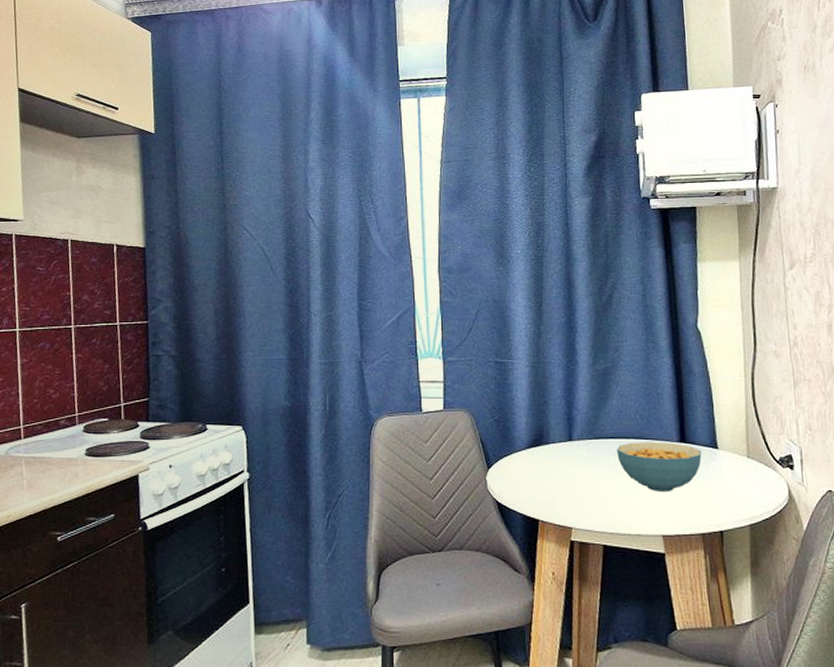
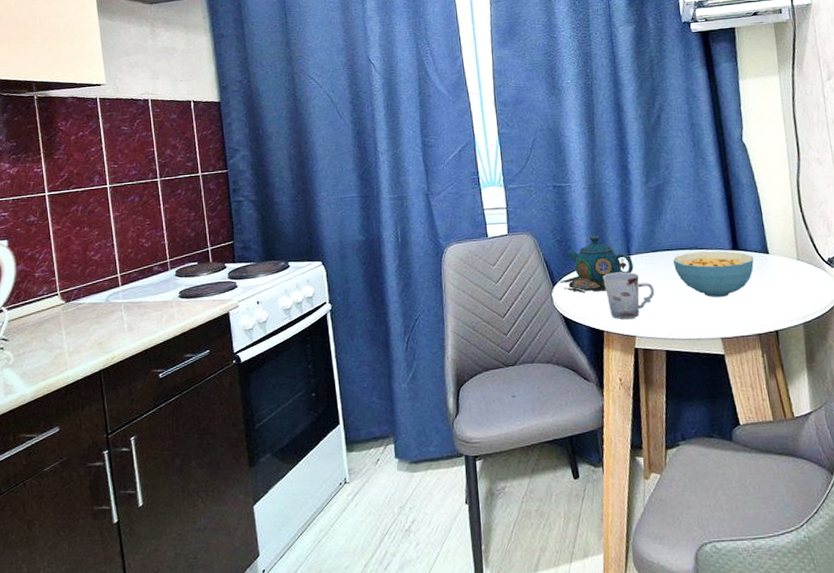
teapot: none [493,418,575,478] -> present [558,235,634,293]
cup: none [541,458,595,508] -> present [602,271,655,319]

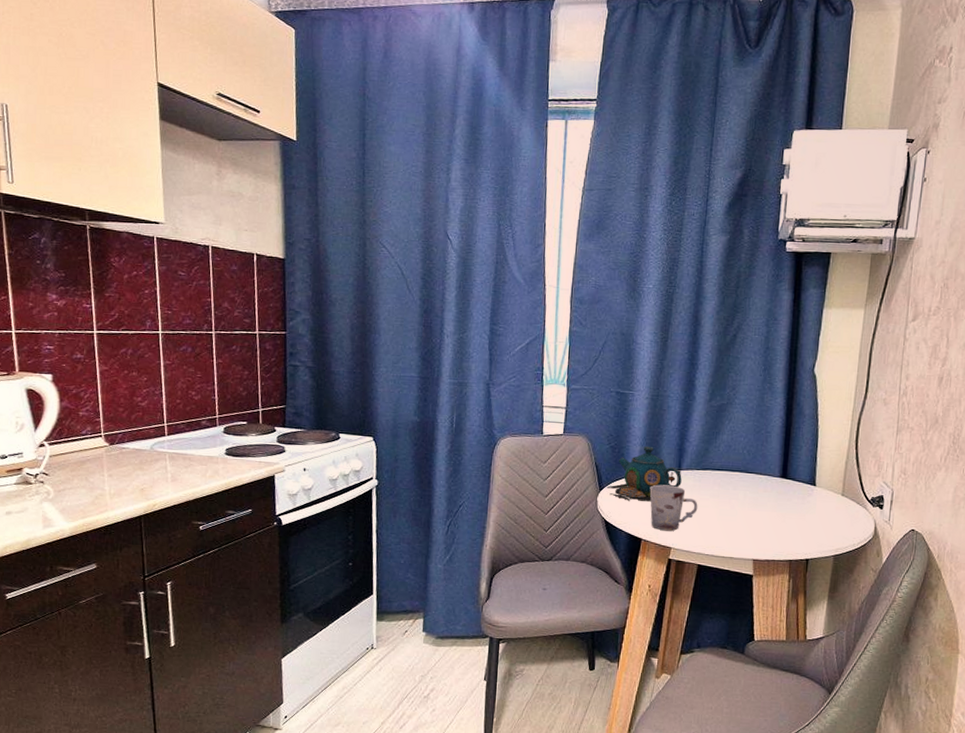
cereal bowl: present [672,250,754,298] -> none [720,475,801,522]

